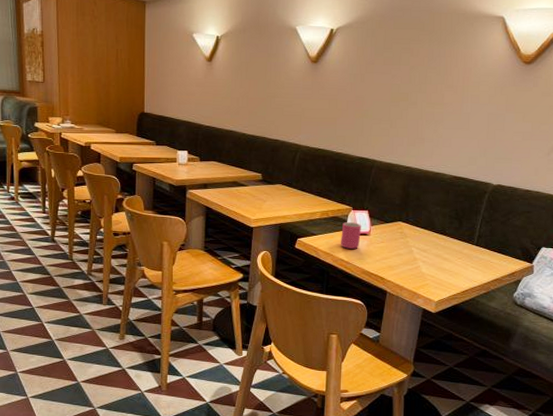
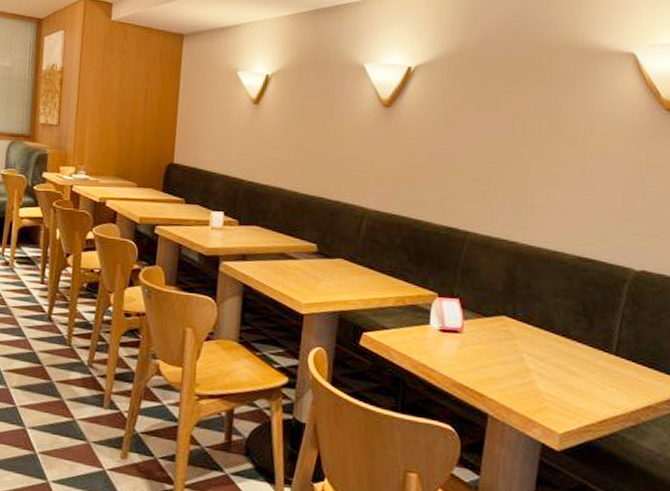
mug: present [341,222,361,249] -> none [422,313,450,351]

